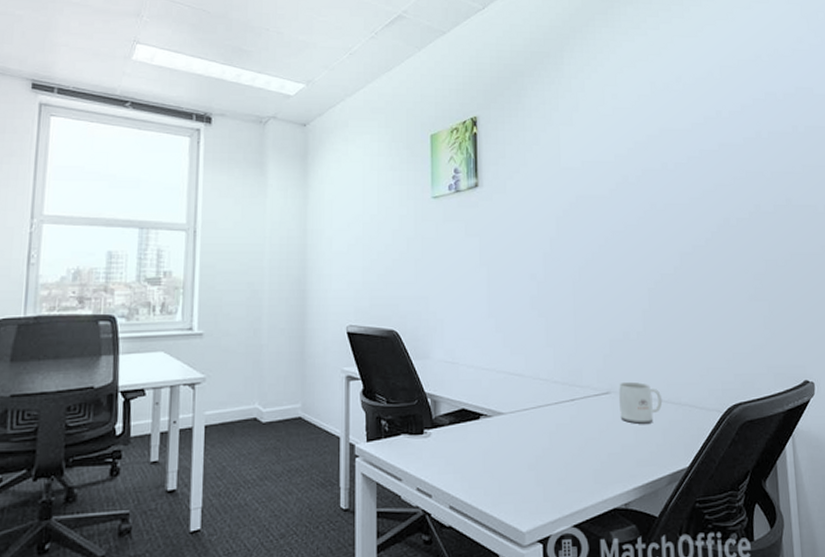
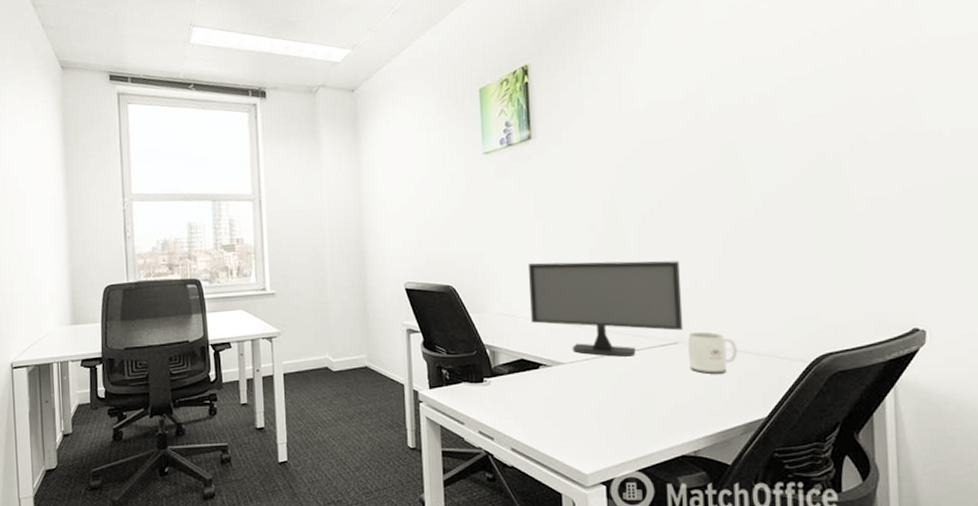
computer monitor: none [471,309,615,407] -> present [528,261,683,357]

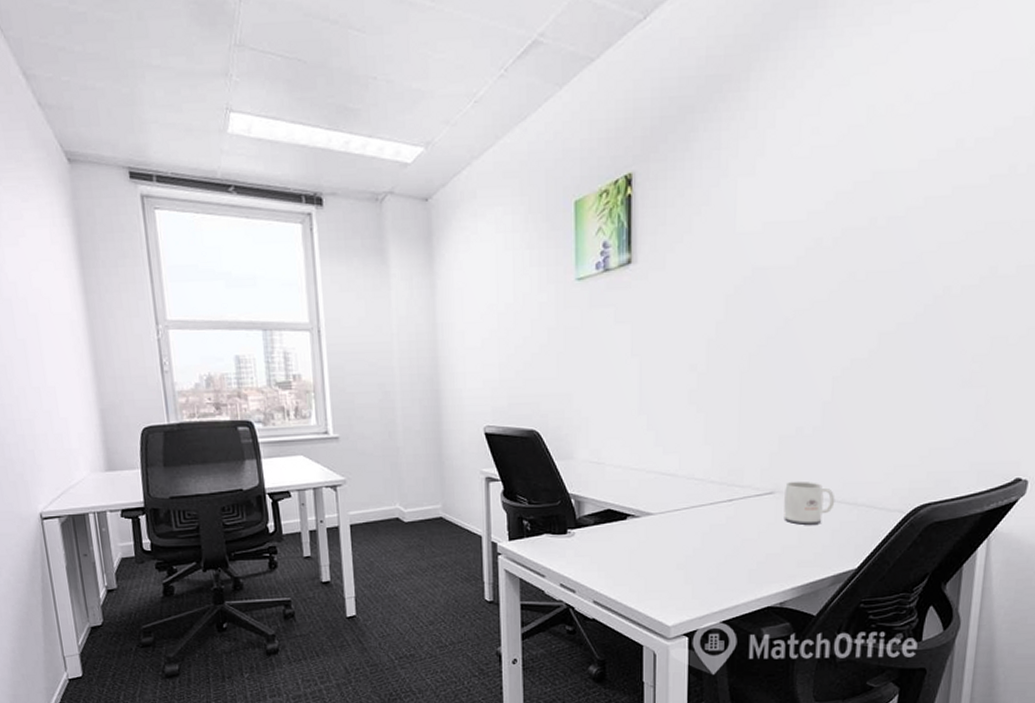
computer monitor: present [528,261,683,357] -> none [620,404,783,507]

